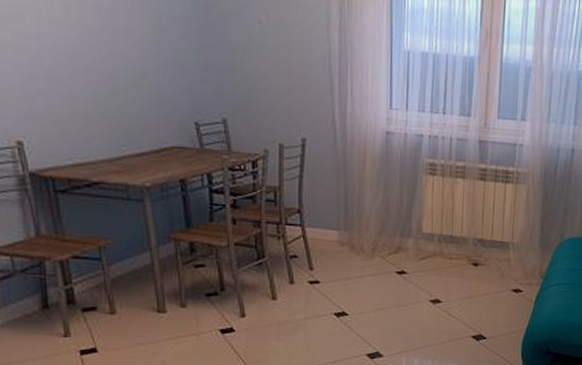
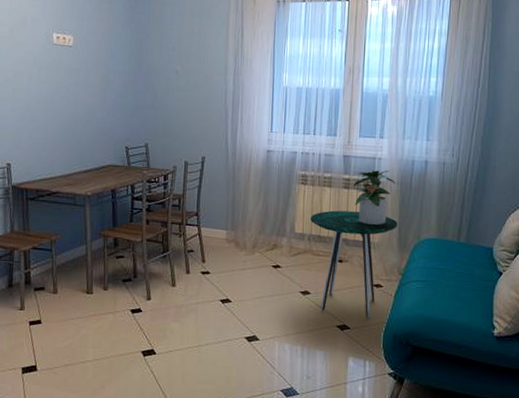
side table: none [441,206,540,326] -> present [310,210,398,318]
potted plant: none [489,159,540,224] -> present [352,170,397,226]

